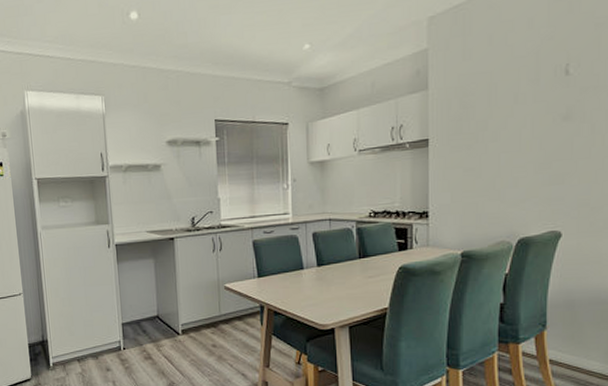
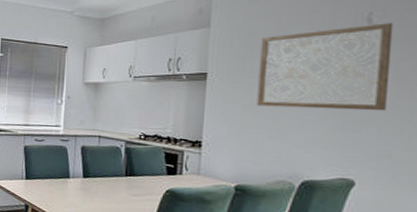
wall art: none [475,73,587,169] -> present [256,23,394,112]

